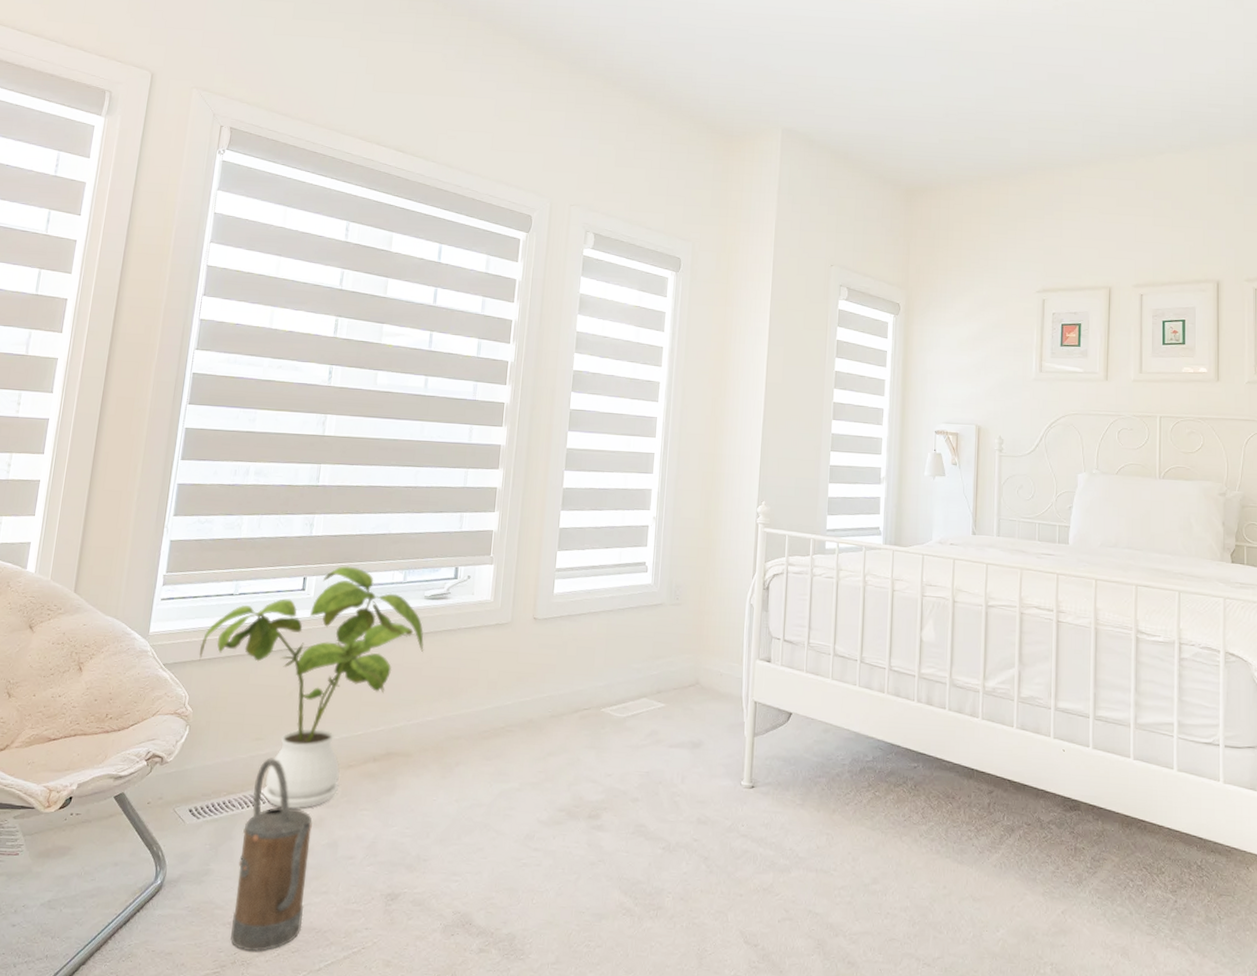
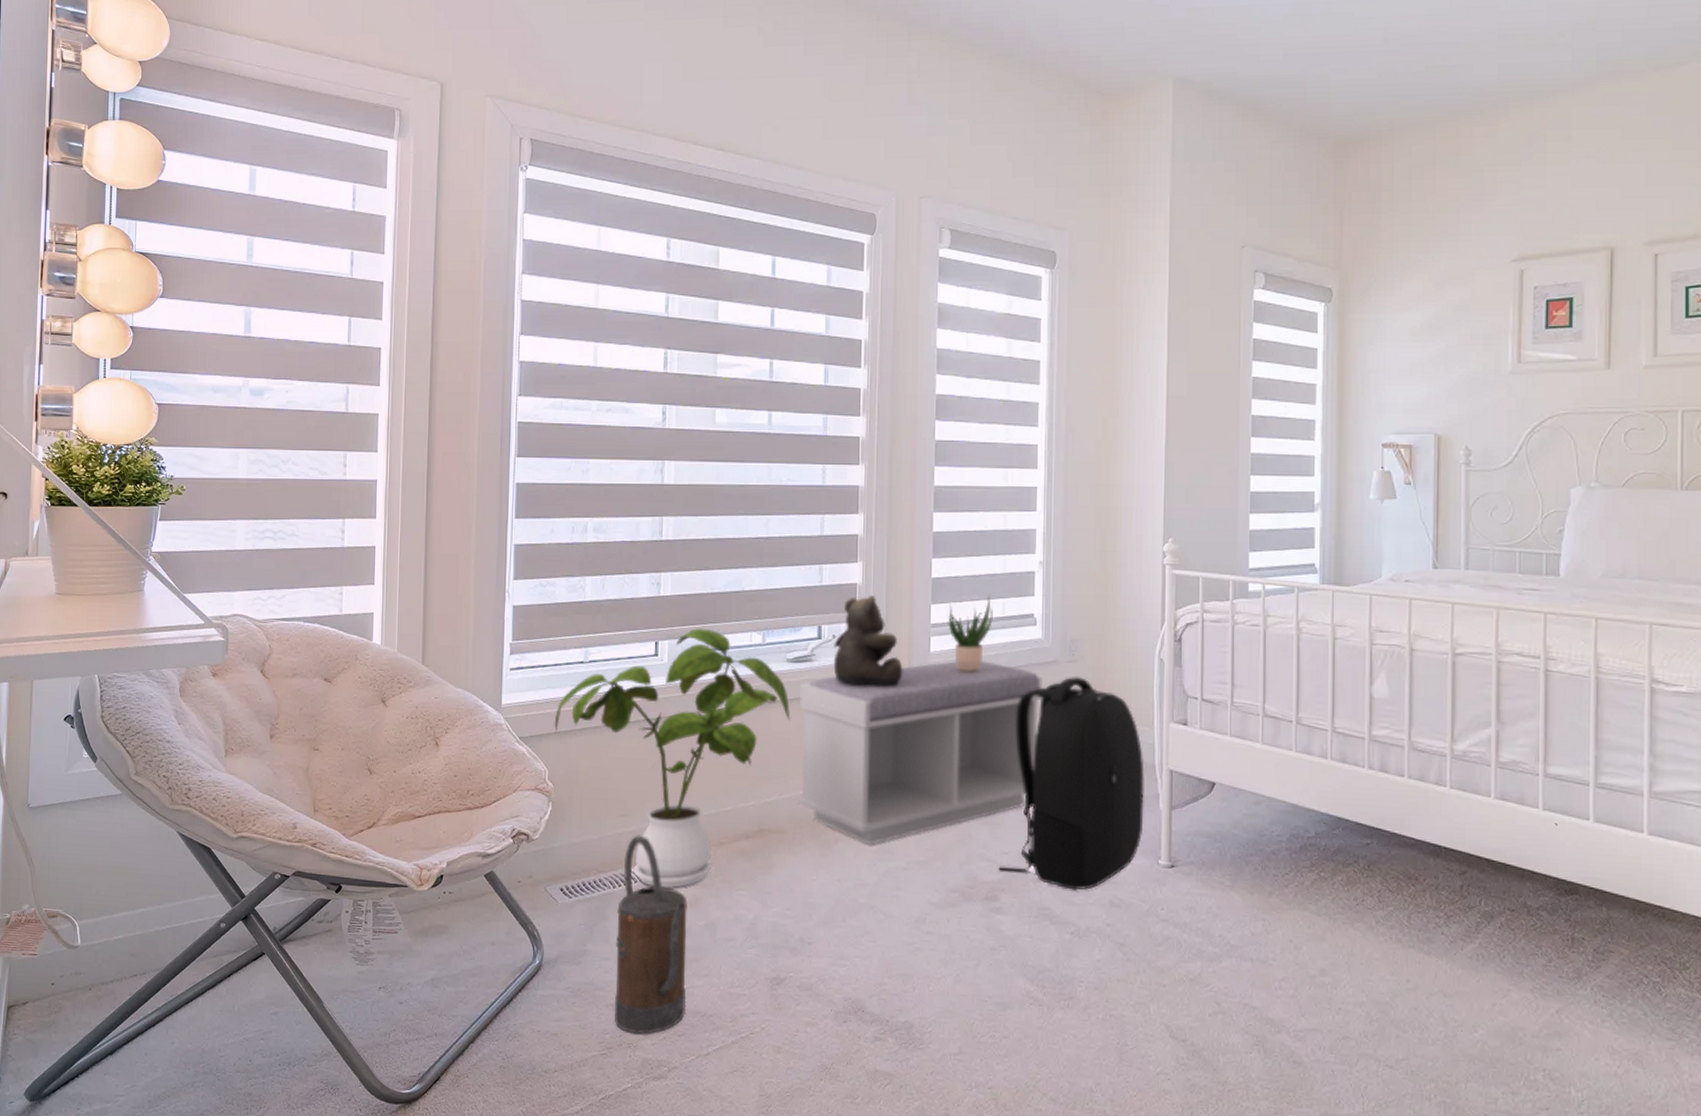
bench: none [425,601,650,768] -> present [798,661,1042,845]
teddy bear: none [466,542,529,623] -> present [833,596,903,687]
potted plant: none [571,544,611,612] -> present [948,594,993,672]
backpack: none [602,617,733,809] -> present [998,676,1145,890]

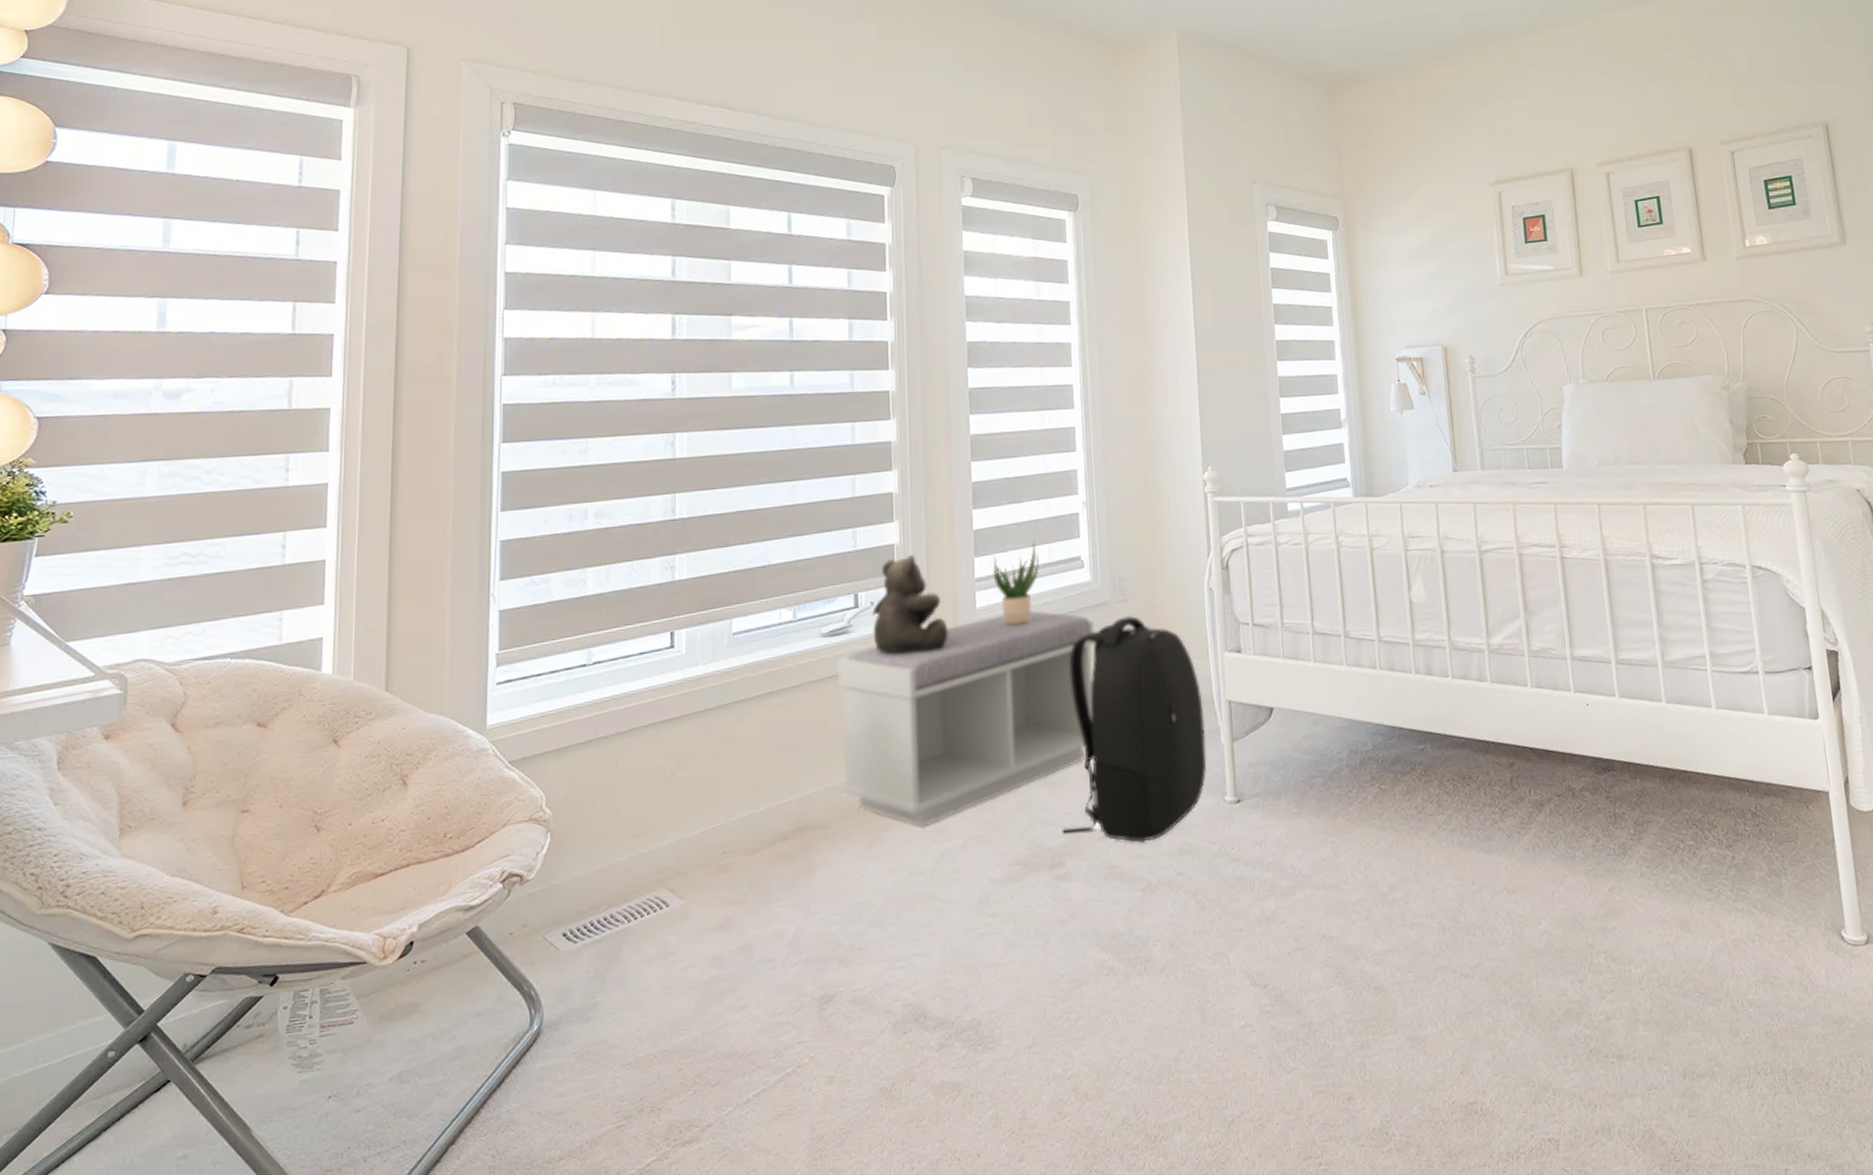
house plant: present [554,628,791,888] -> none [552,610,828,913]
watering can: present [615,835,687,1035] -> none [632,855,720,1095]

